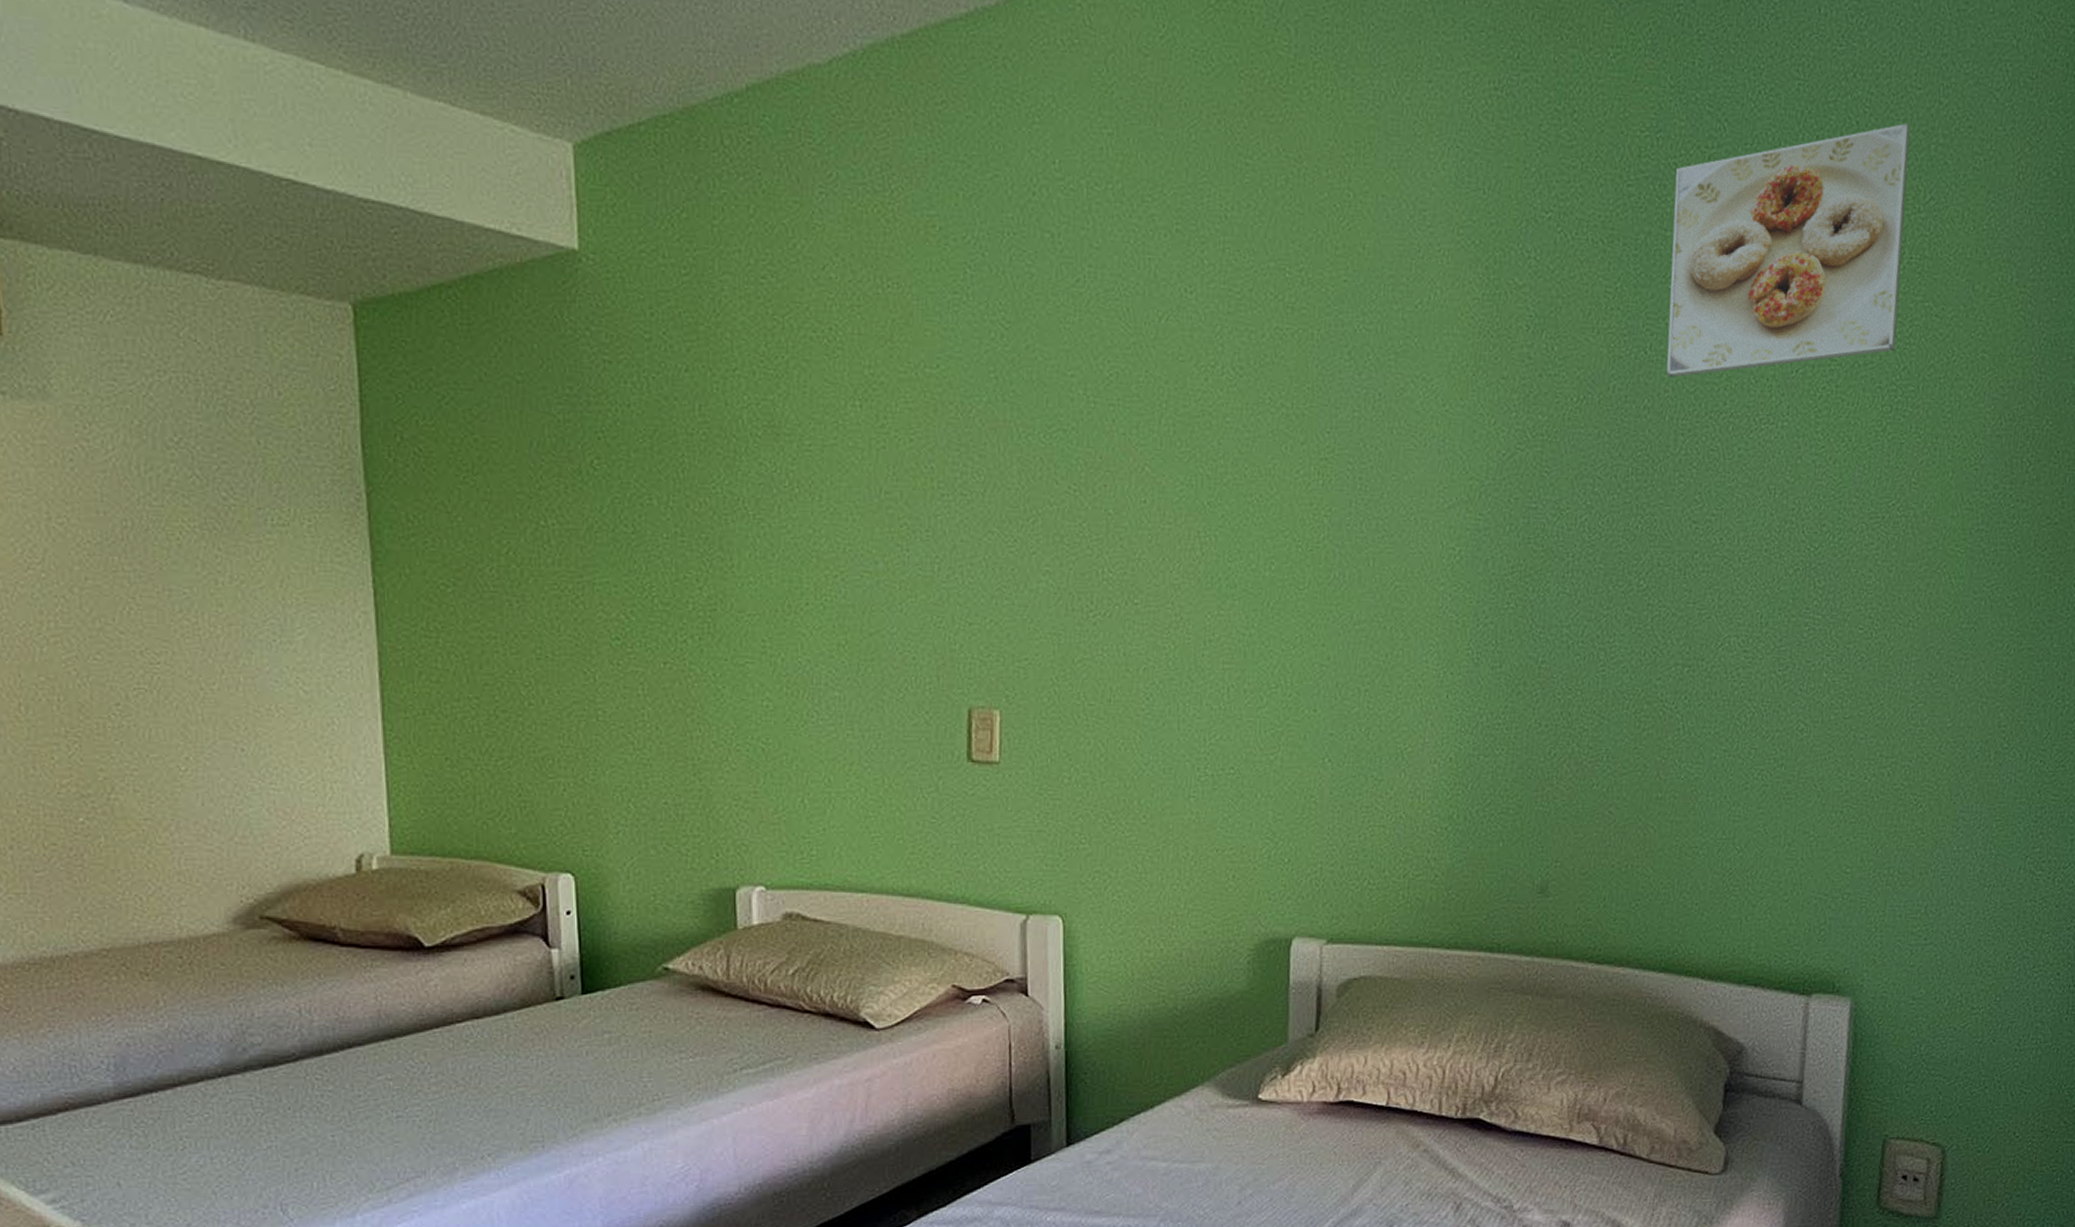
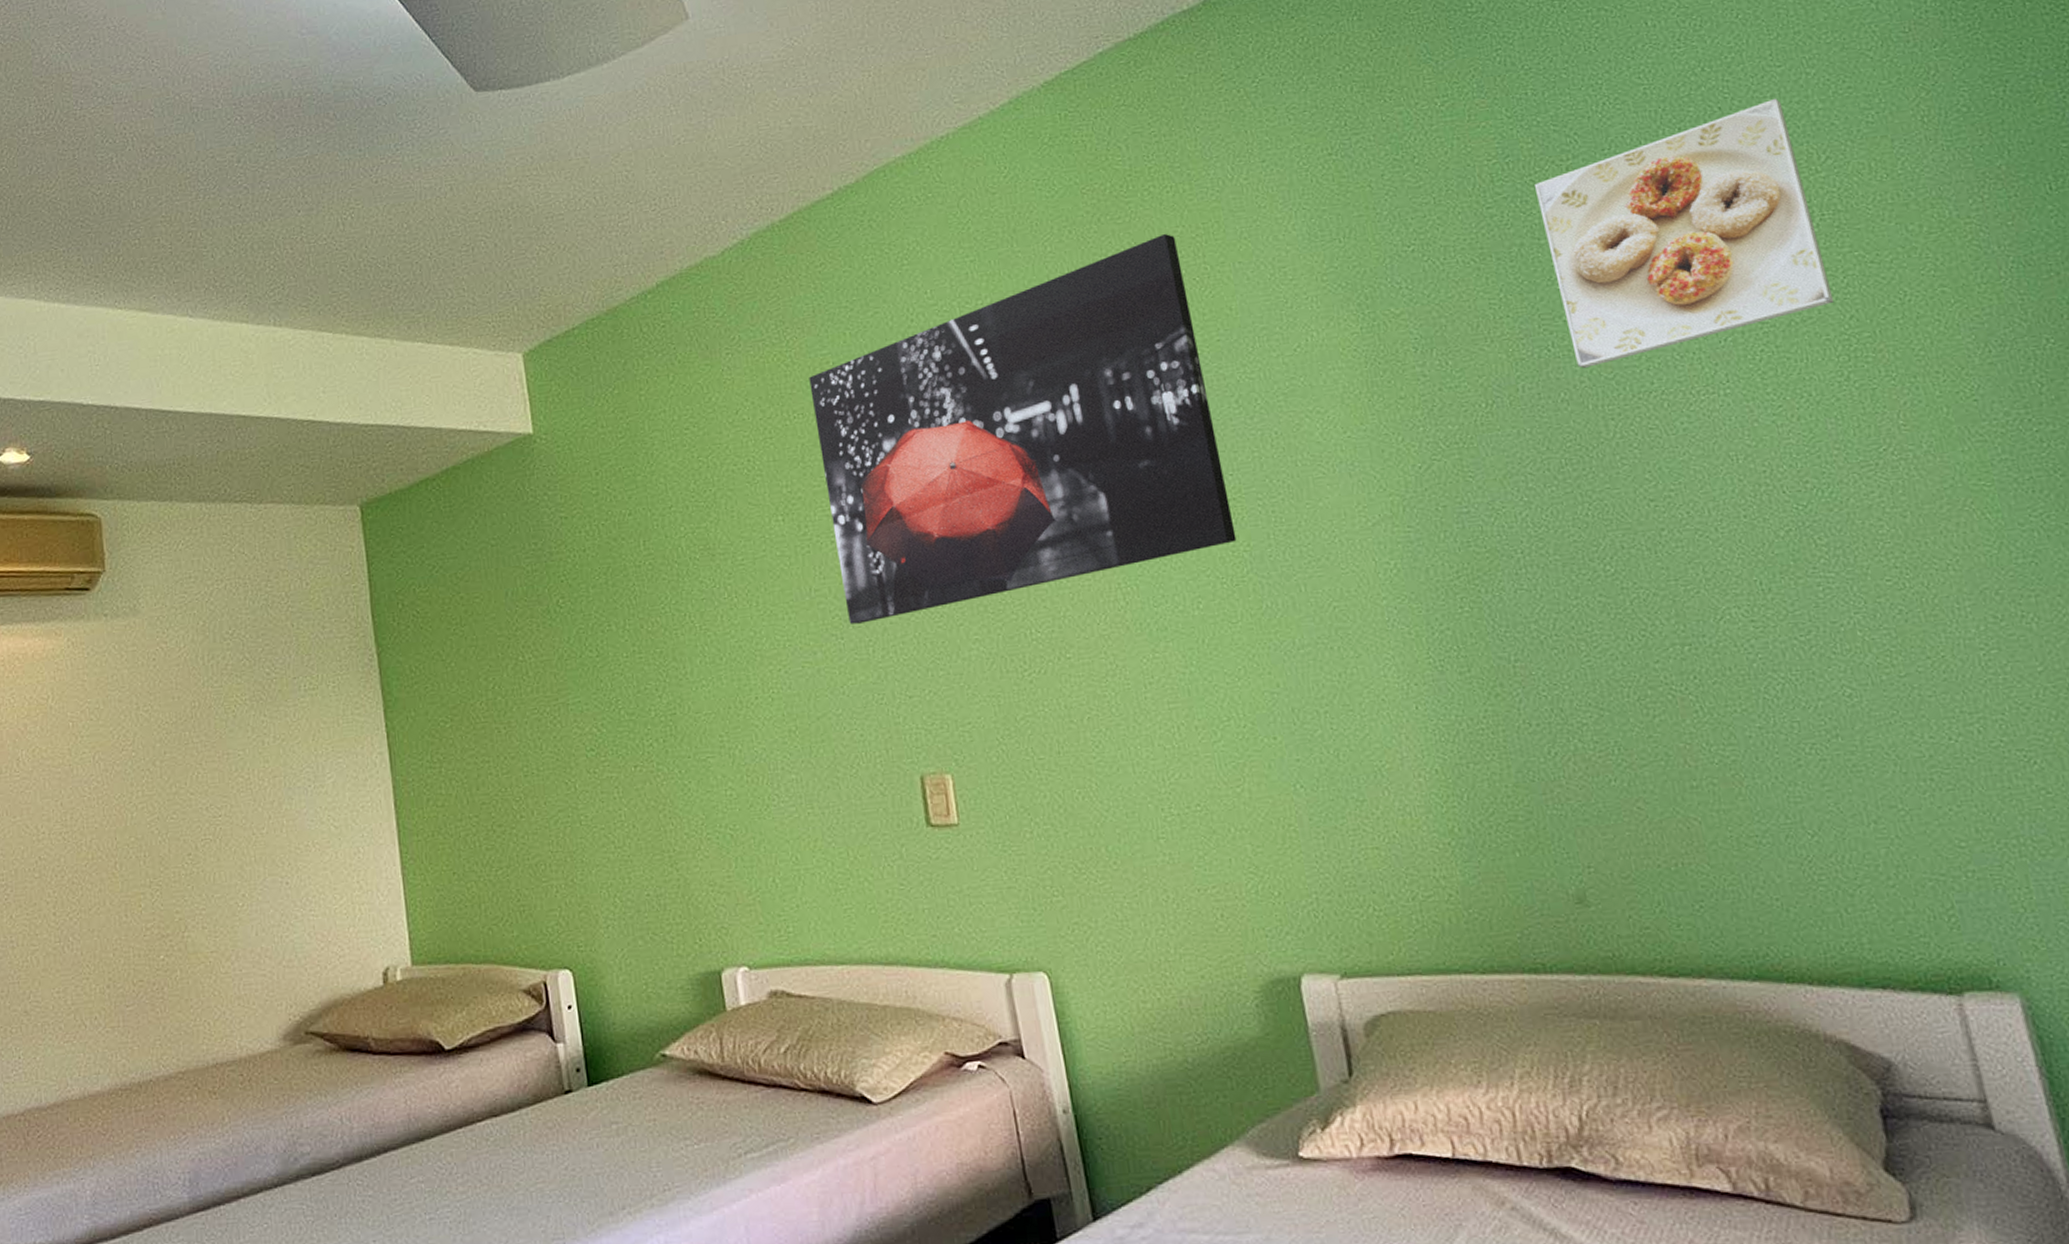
wall art: none [910,144,1325,537] -> present [809,233,1237,624]

